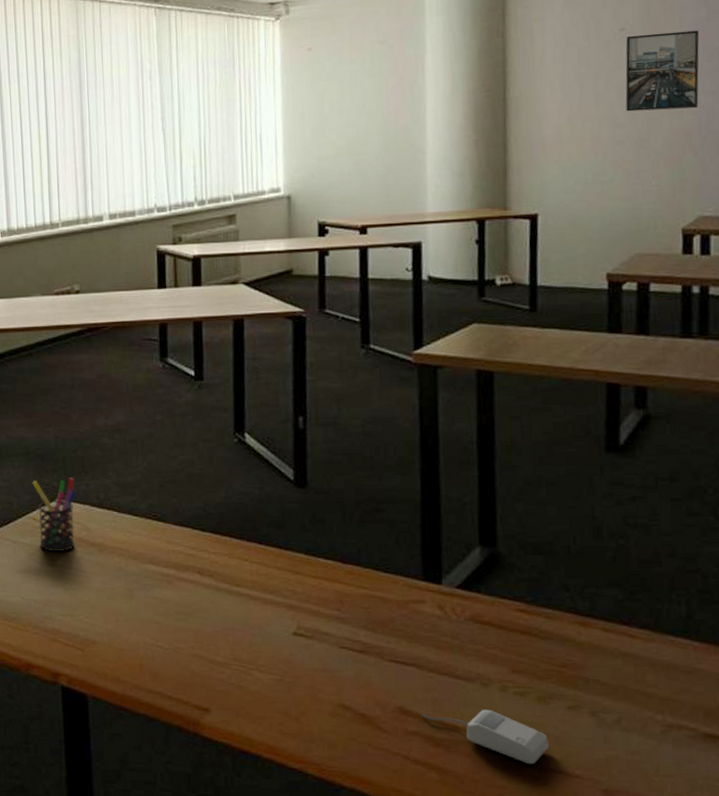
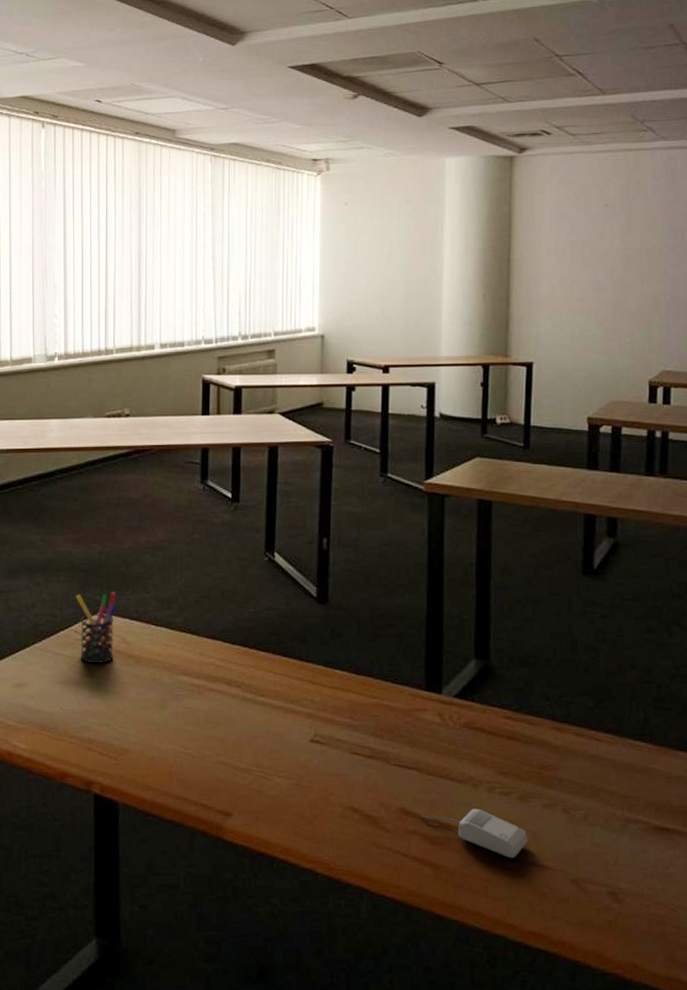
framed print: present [625,30,700,112] -> none [607,211,667,278]

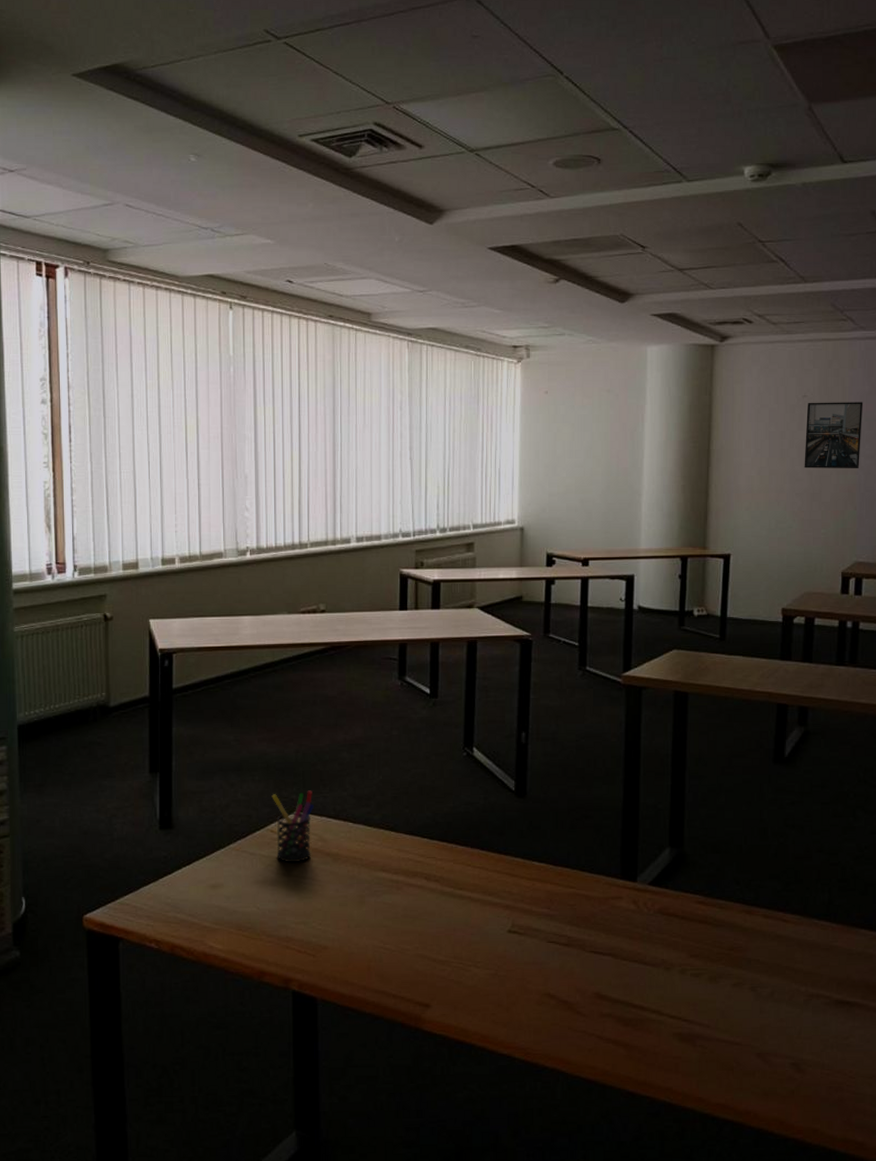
computer mouse: present [420,808,528,859] -> none [615,990,717,1036]
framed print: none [607,211,667,278] -> present [804,402,863,469]

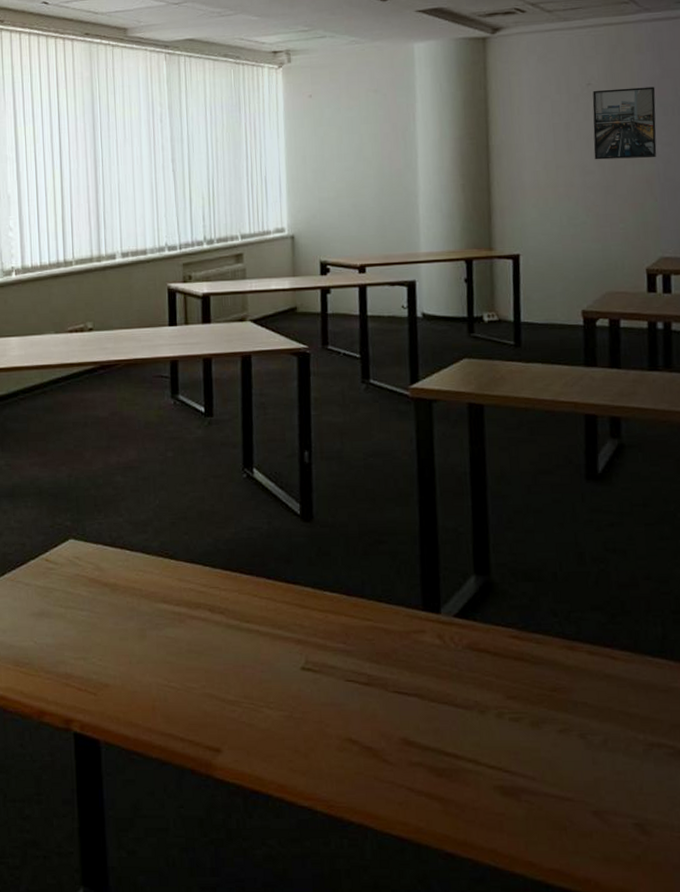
pen holder: present [271,790,315,863] -> none [45,516,90,594]

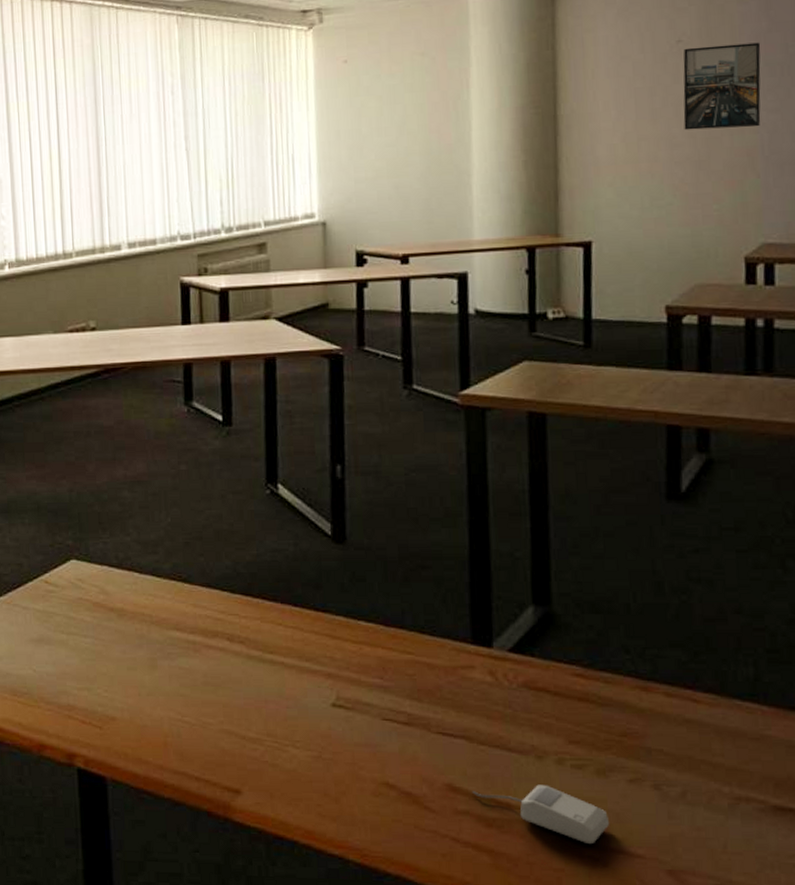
computer mouse: none [425,737,544,790] -> present [472,784,610,845]

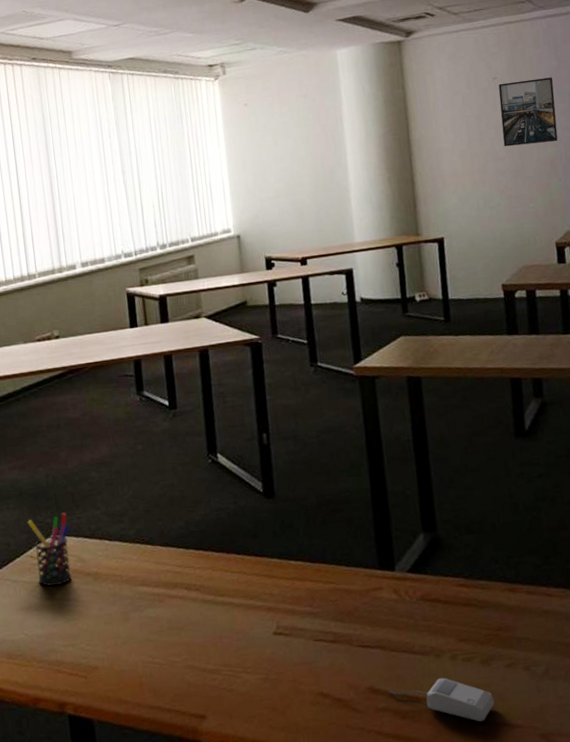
pen holder: none [44,535,94,619] -> present [27,512,72,586]

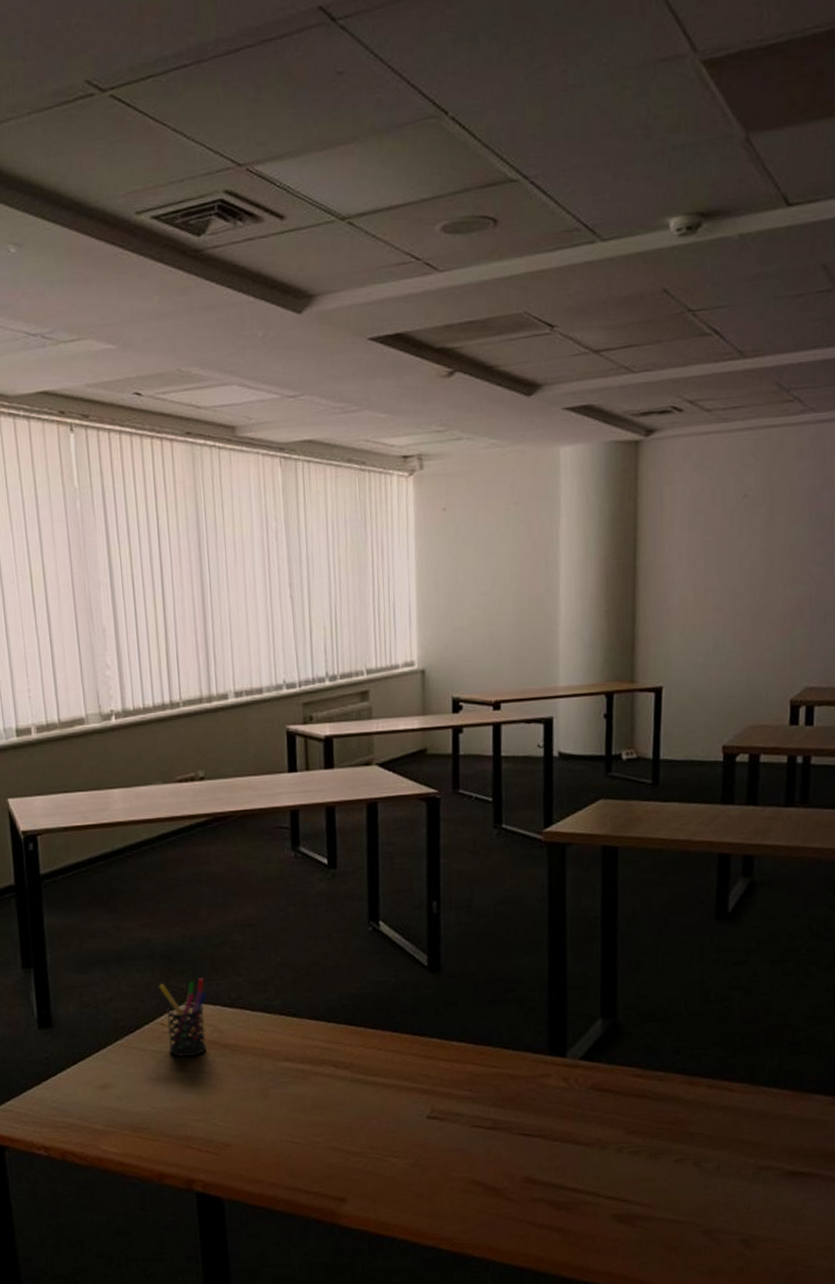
computer mouse: present [389,678,495,722] -> none [546,1170,659,1217]
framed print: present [498,77,558,147] -> none [745,499,814,582]

